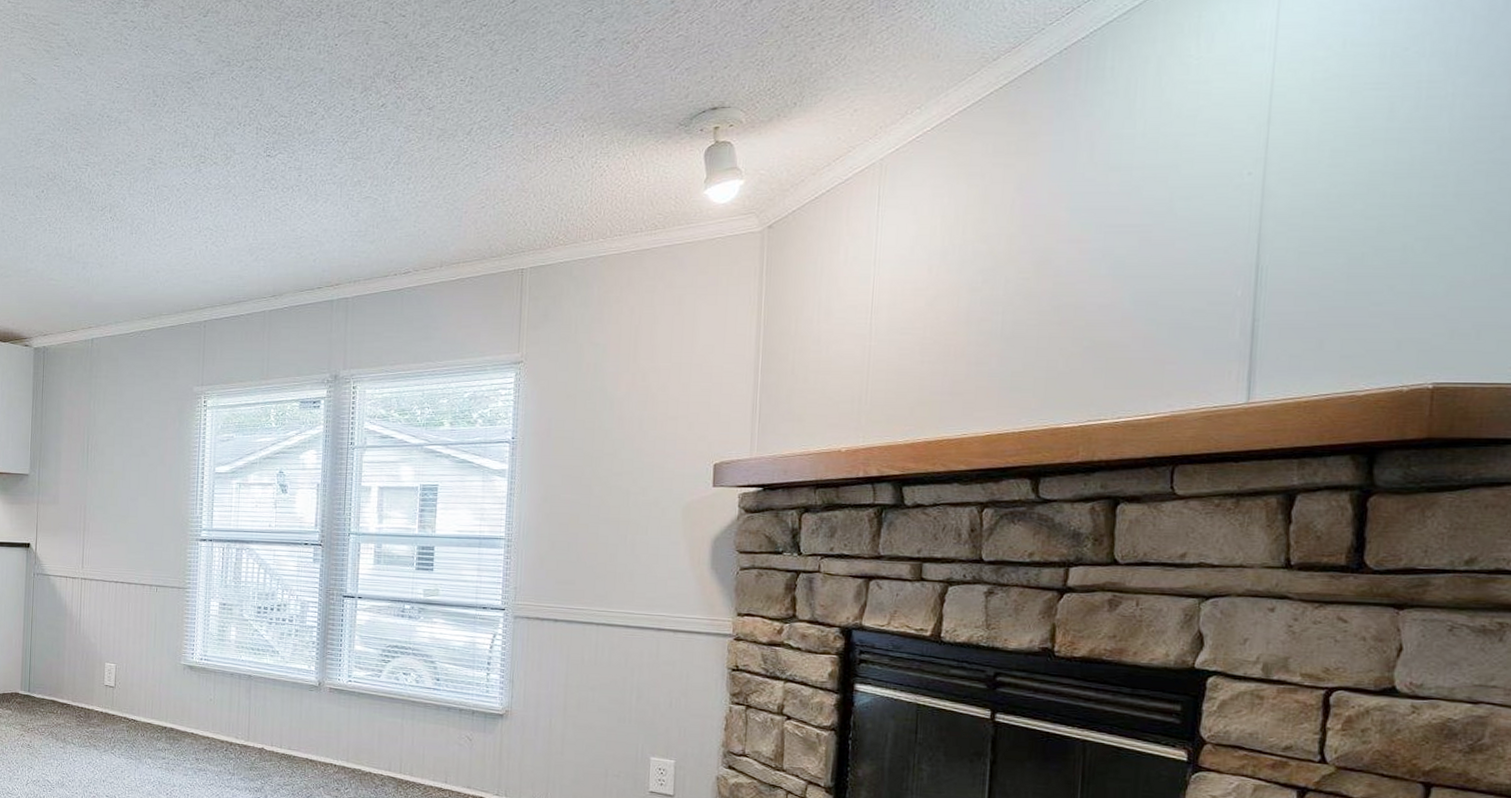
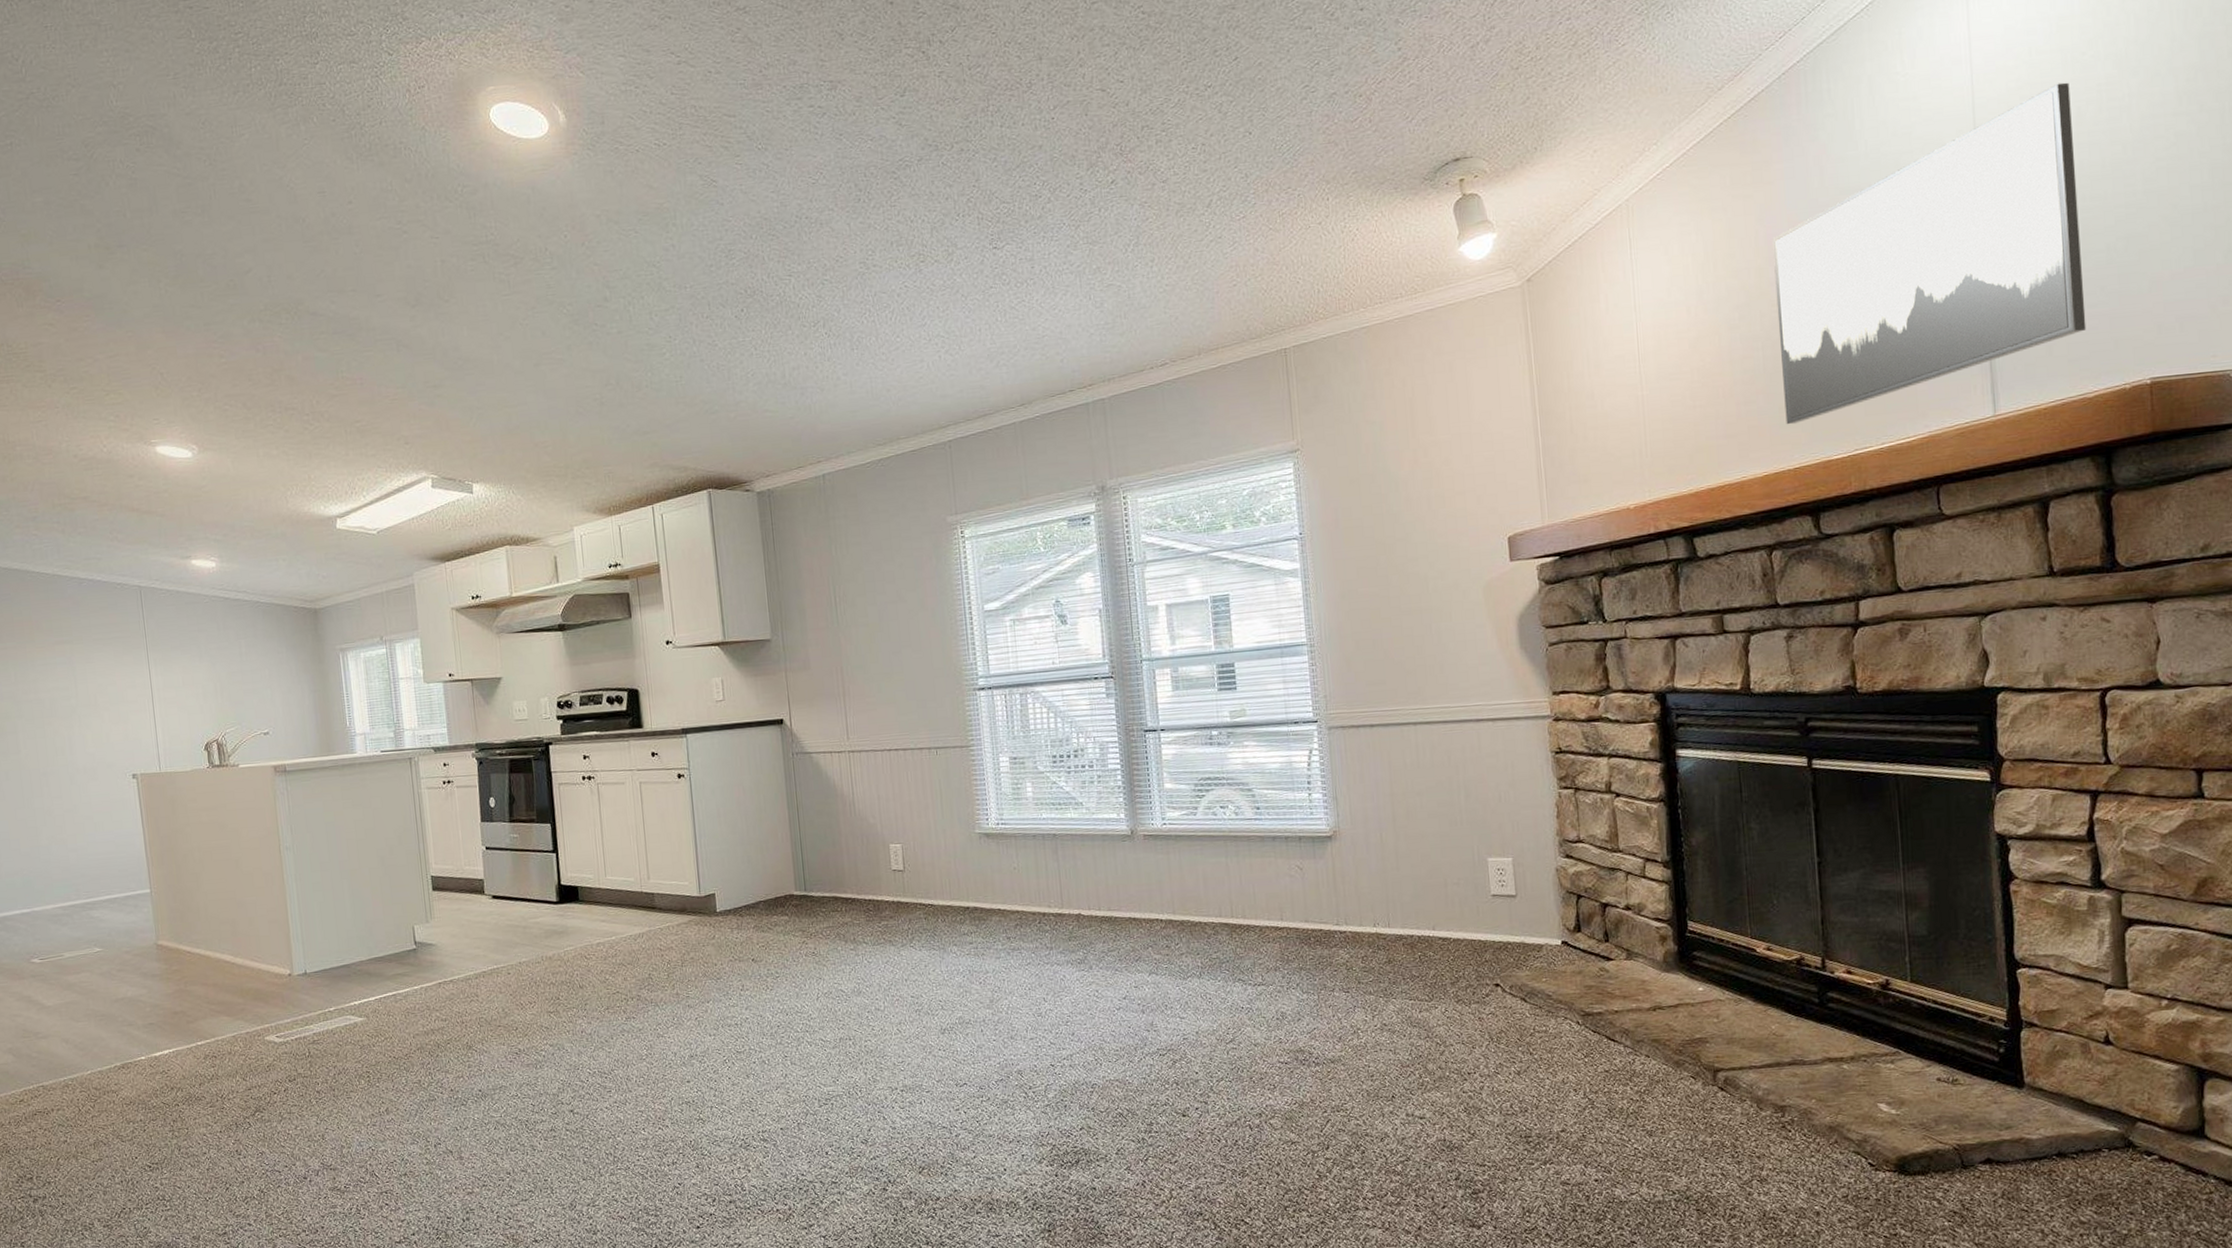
wall art: none [1017,77,1385,389] -> present [1772,82,2087,425]

